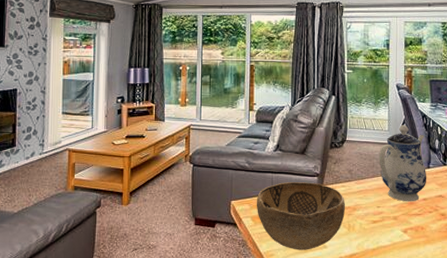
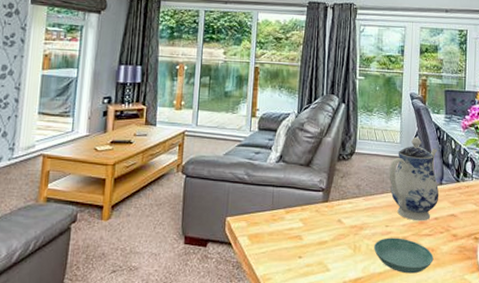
decorative bowl: present [256,182,346,250] -> none [254,197,352,274]
saucer: none [367,217,424,250] -> present [374,237,434,274]

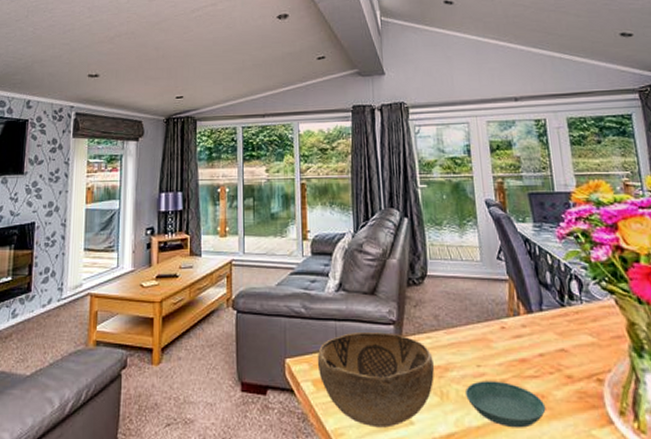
decorative bowl: none [254,197,352,274] -> present [317,332,435,428]
teapot: present [389,138,439,221] -> none [471,253,541,359]

